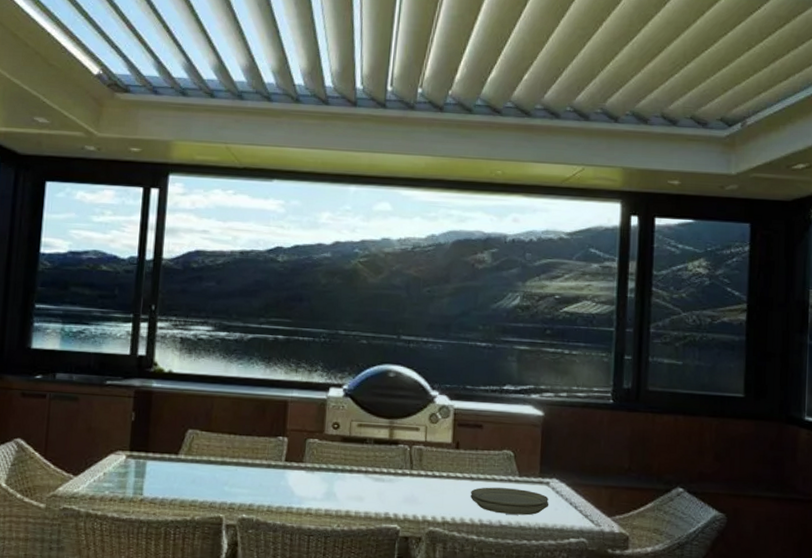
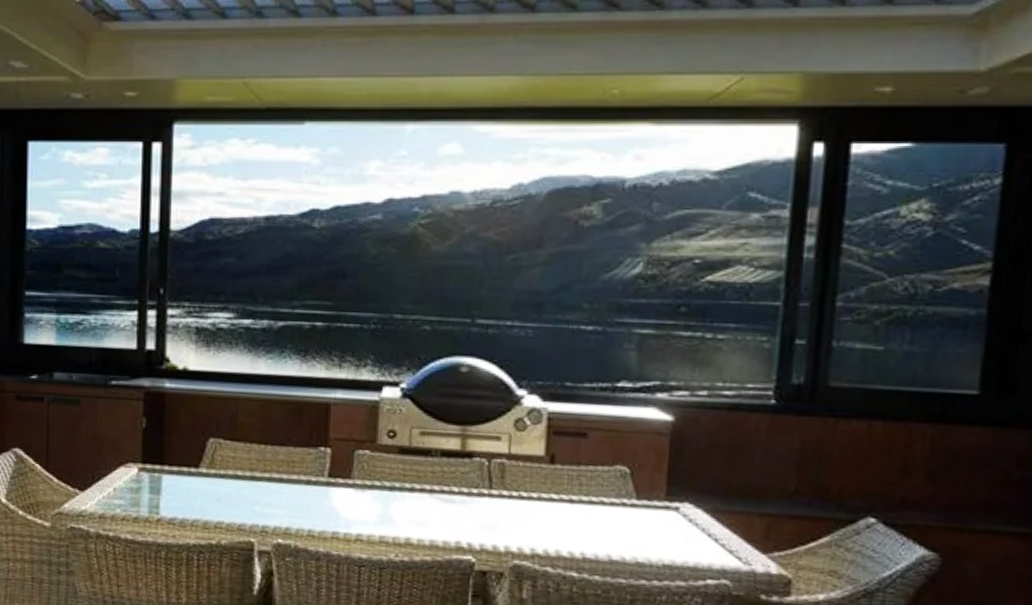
plate: present [470,487,549,516] -> none [569,512,679,549]

